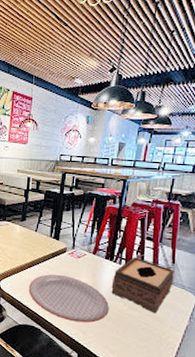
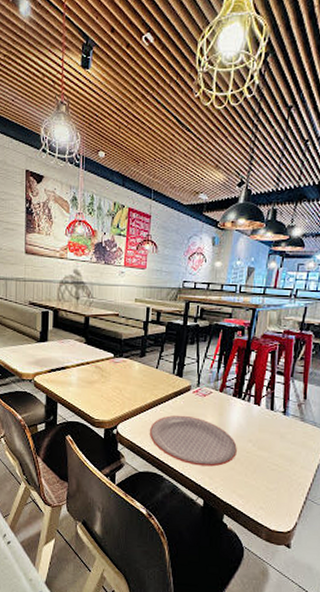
tissue box: present [111,257,174,314] -> none [239,393,306,454]

